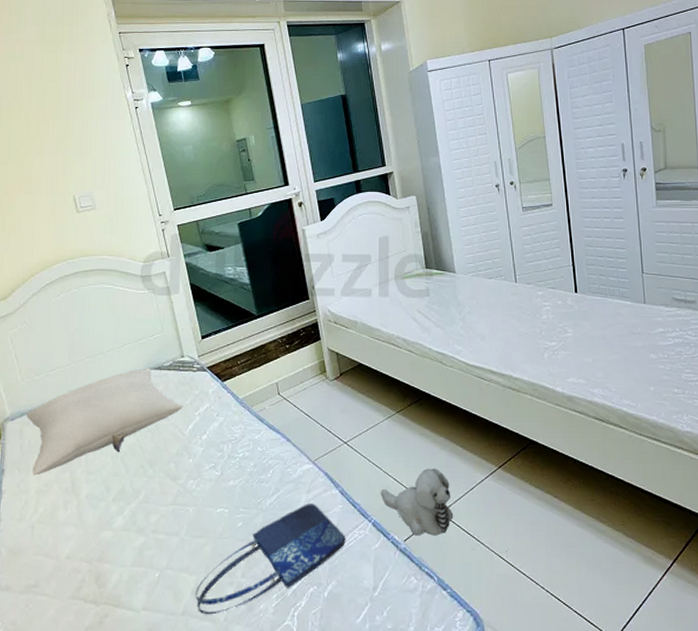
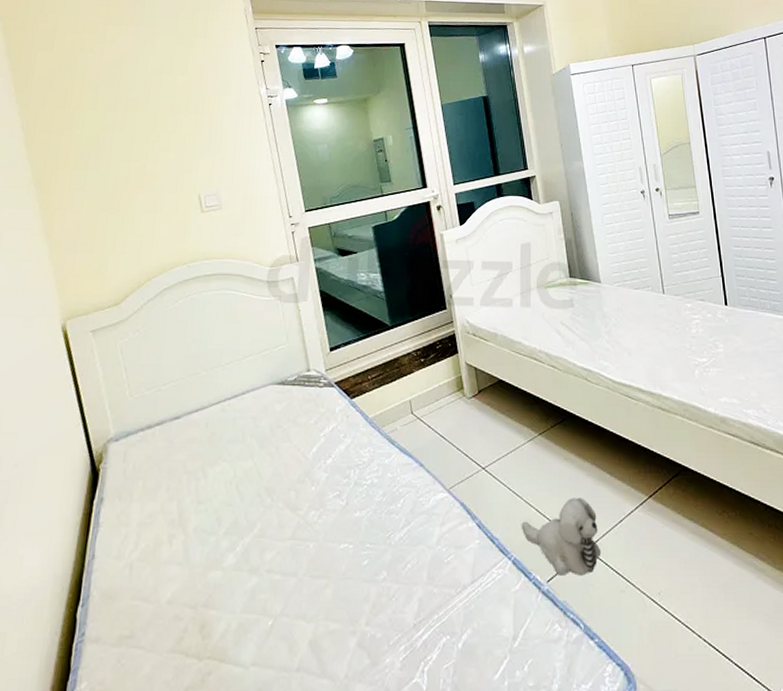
pillow: present [27,367,184,476] -> none [132,382,308,505]
shopping bag: present [195,504,346,615] -> none [312,538,483,671]

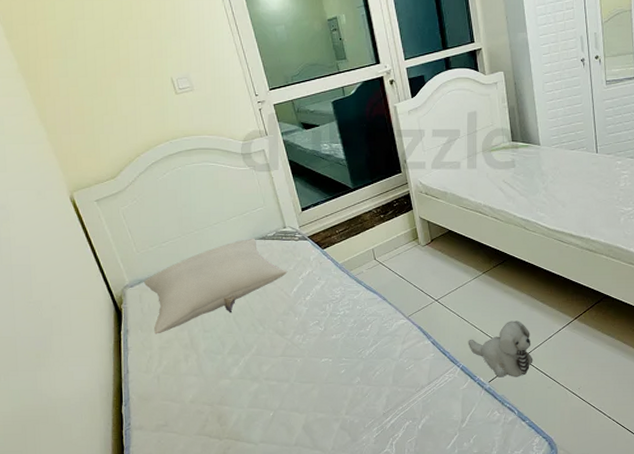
pillow: none [132,382,308,505] -> present [144,238,288,334]

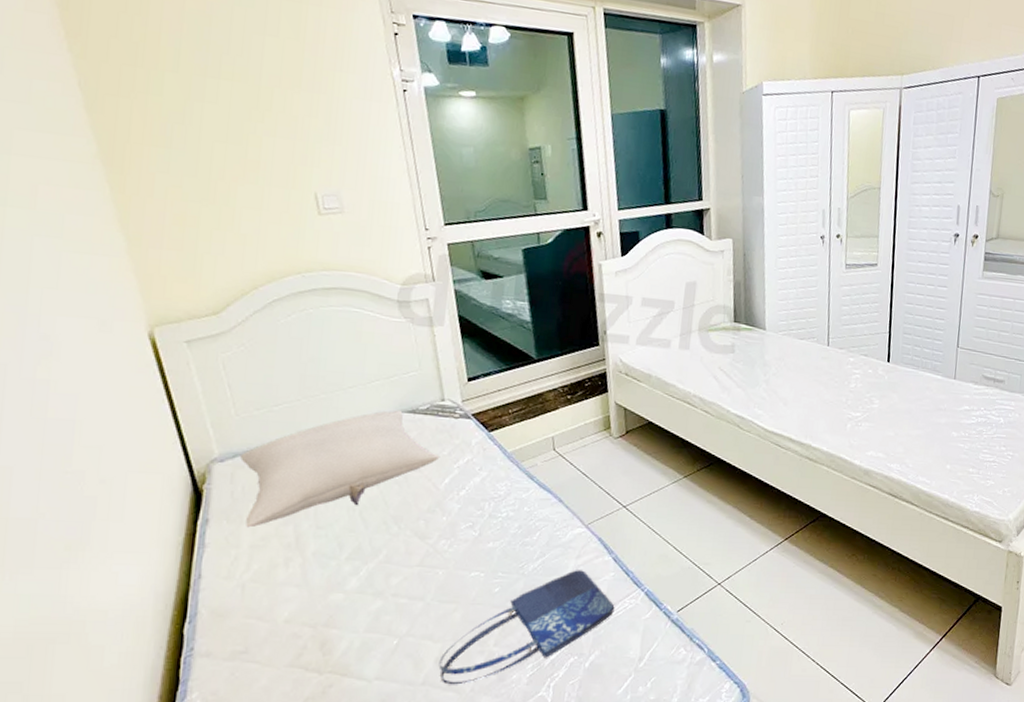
shopping bag: none [306,353,437,445] -> present [439,570,615,685]
plush toy: present [468,320,532,378] -> none [657,537,732,607]

